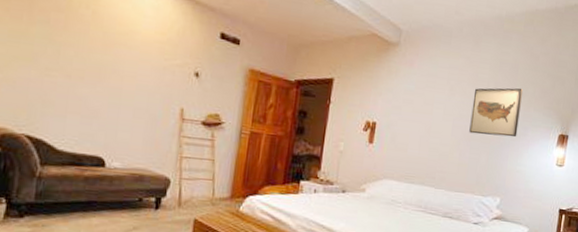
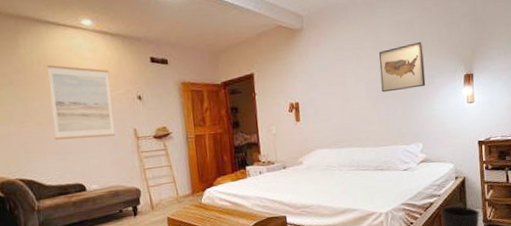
wall art: none [82,12,168,111] -> present [47,65,115,140]

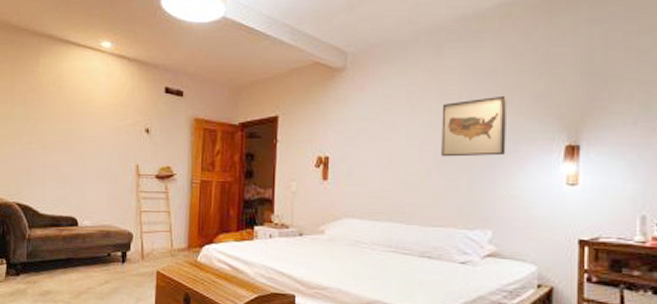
wall art: present [47,65,115,140] -> none [56,87,120,170]

